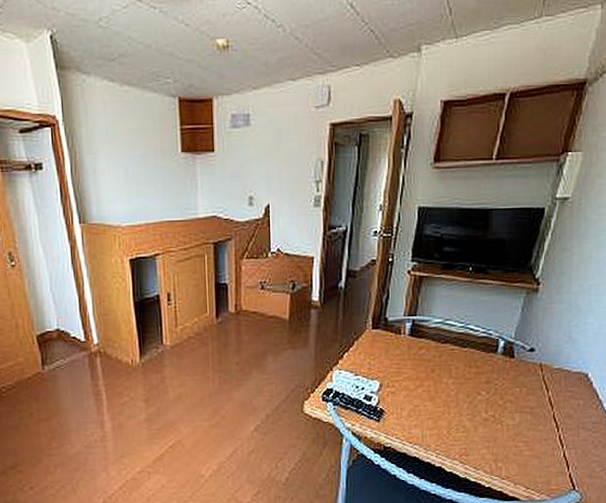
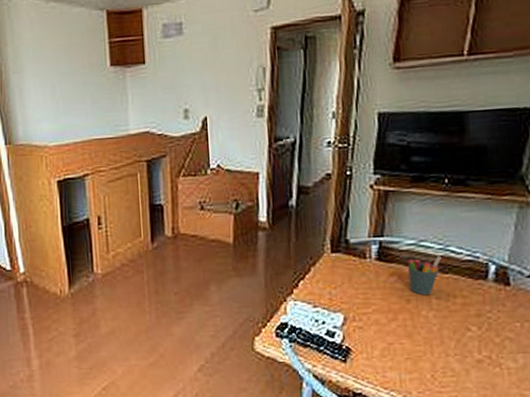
pen holder: none [435,332,462,366] -> present [408,256,442,296]

